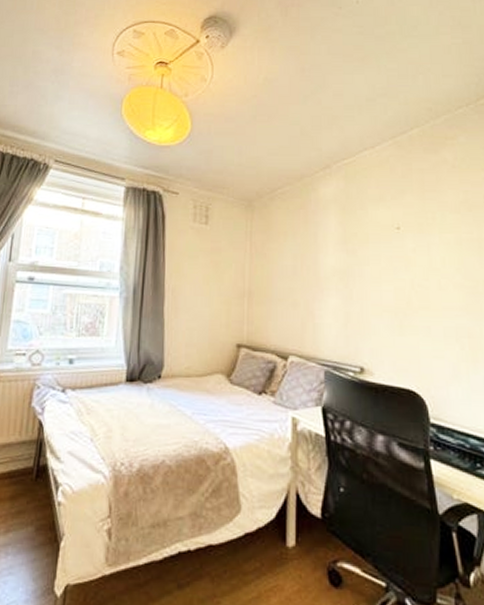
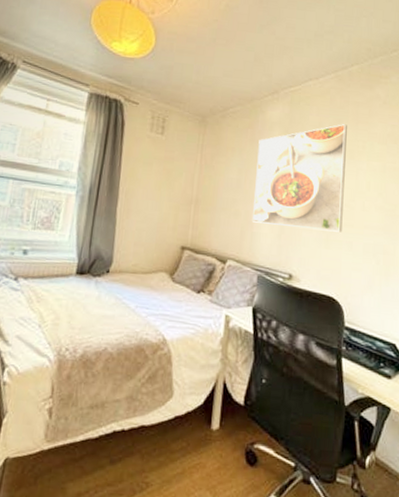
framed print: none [312,195,417,316] -> present [251,124,347,232]

